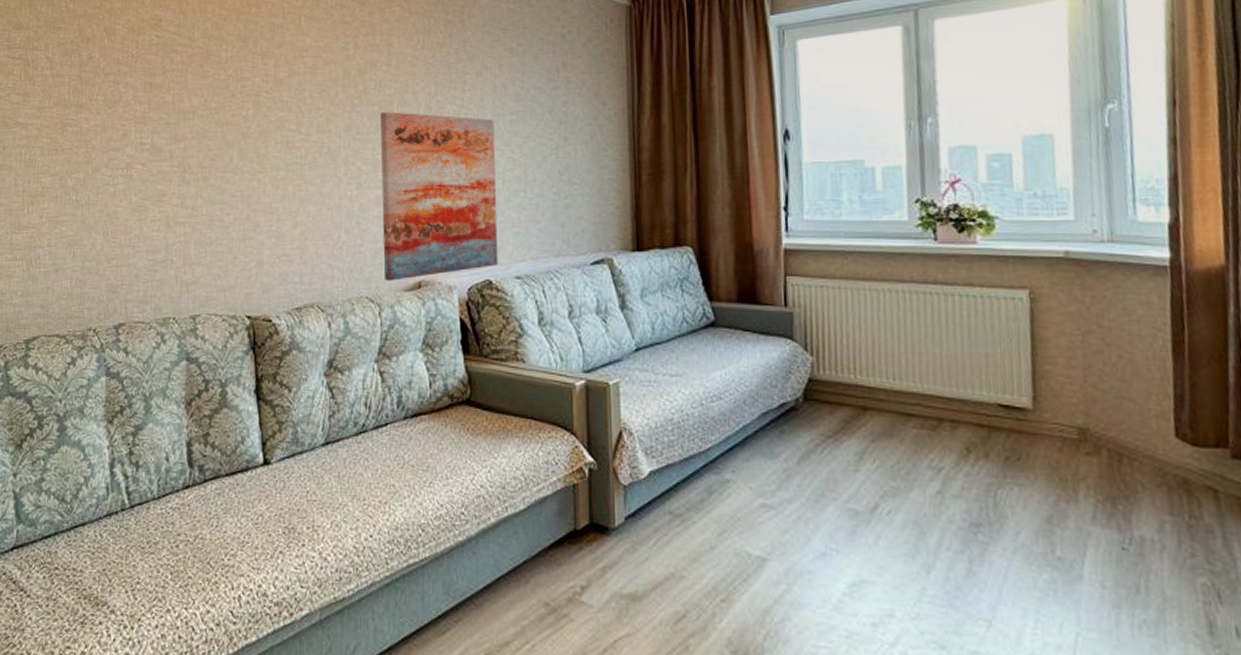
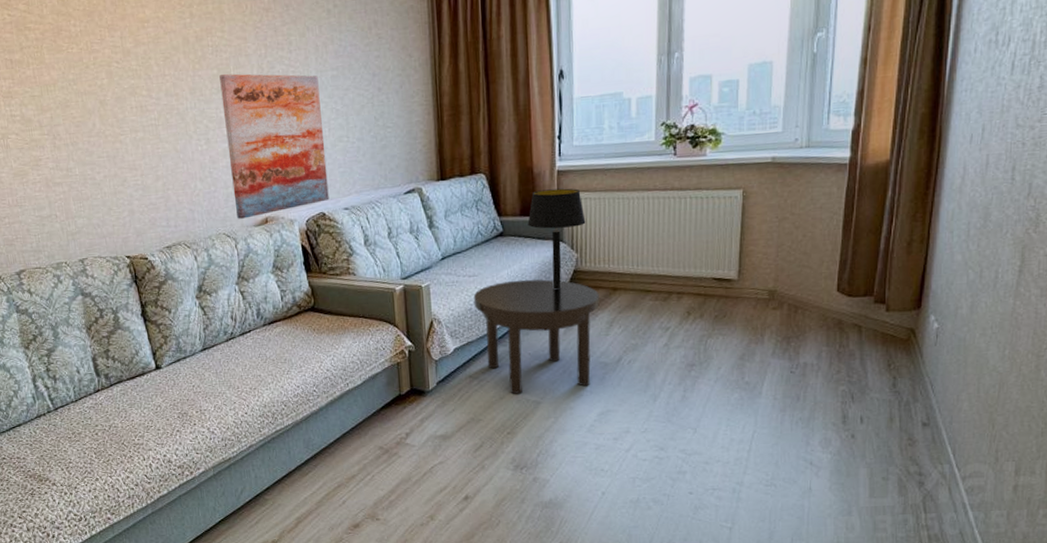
side table: none [676,385,845,544] -> present [473,279,600,394]
table lamp: none [747,271,823,403] -> present [528,188,586,289]

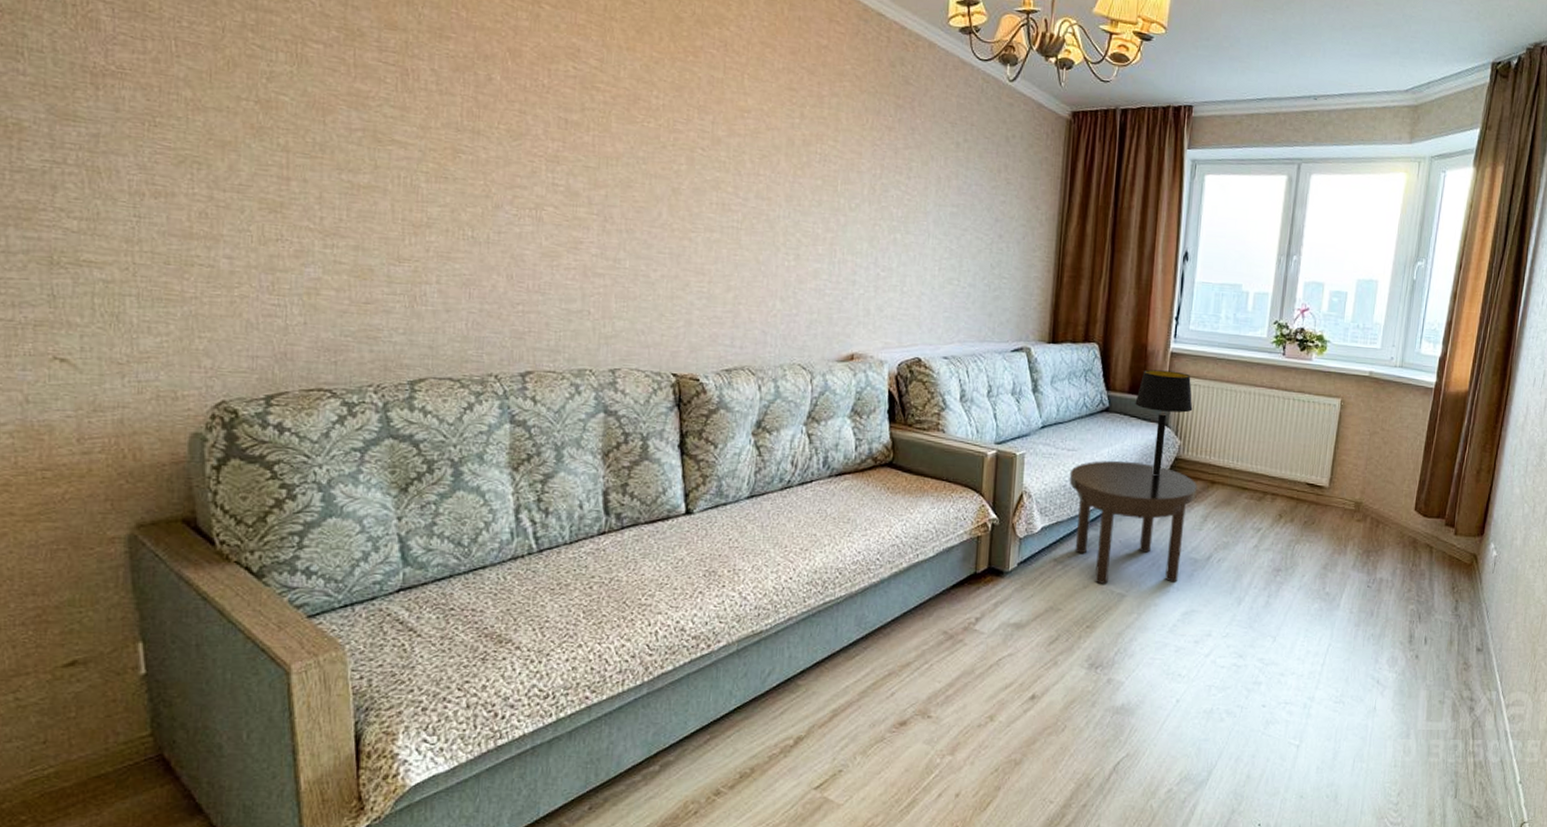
wall art: present [219,73,329,219] -> none [817,186,936,351]

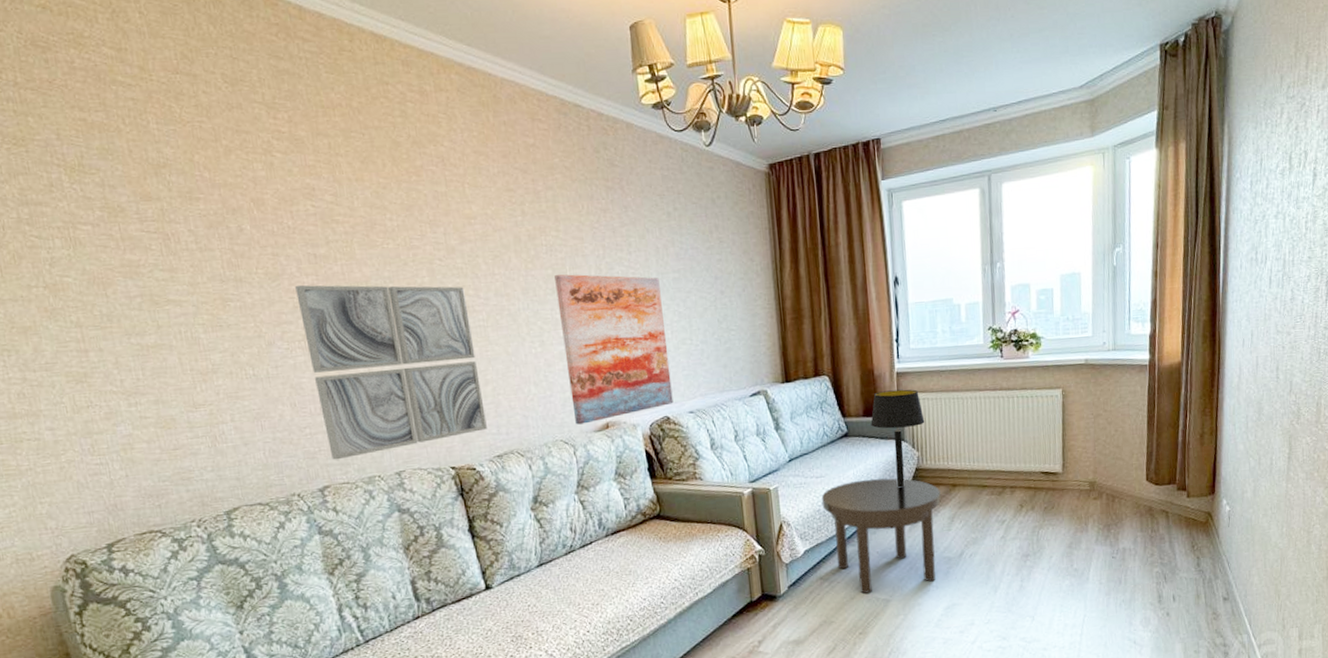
wall art: none [537,148,723,345] -> present [295,284,487,460]
wall art: none [817,186,936,351] -> present [554,274,673,425]

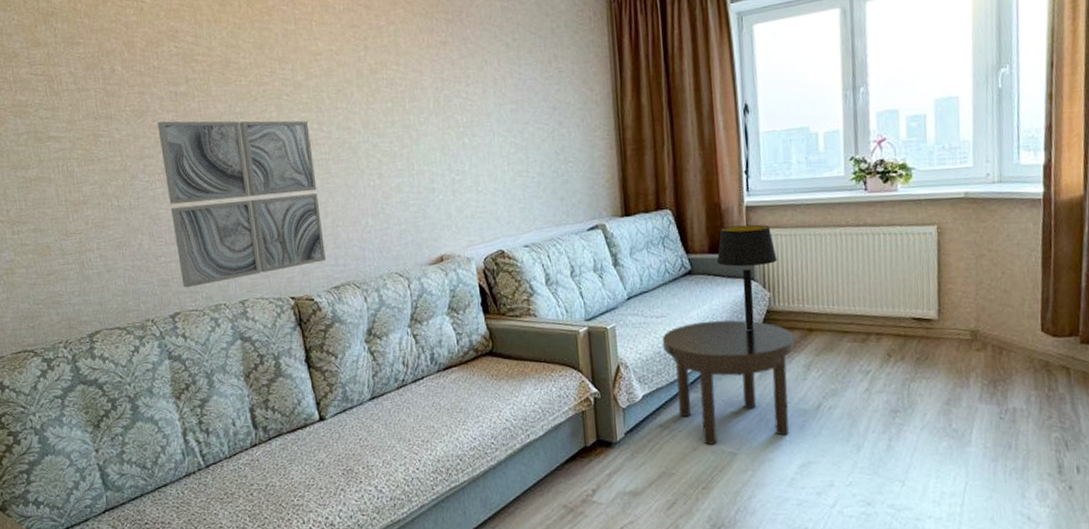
wall art: present [554,274,673,425] -> none [394,107,508,257]

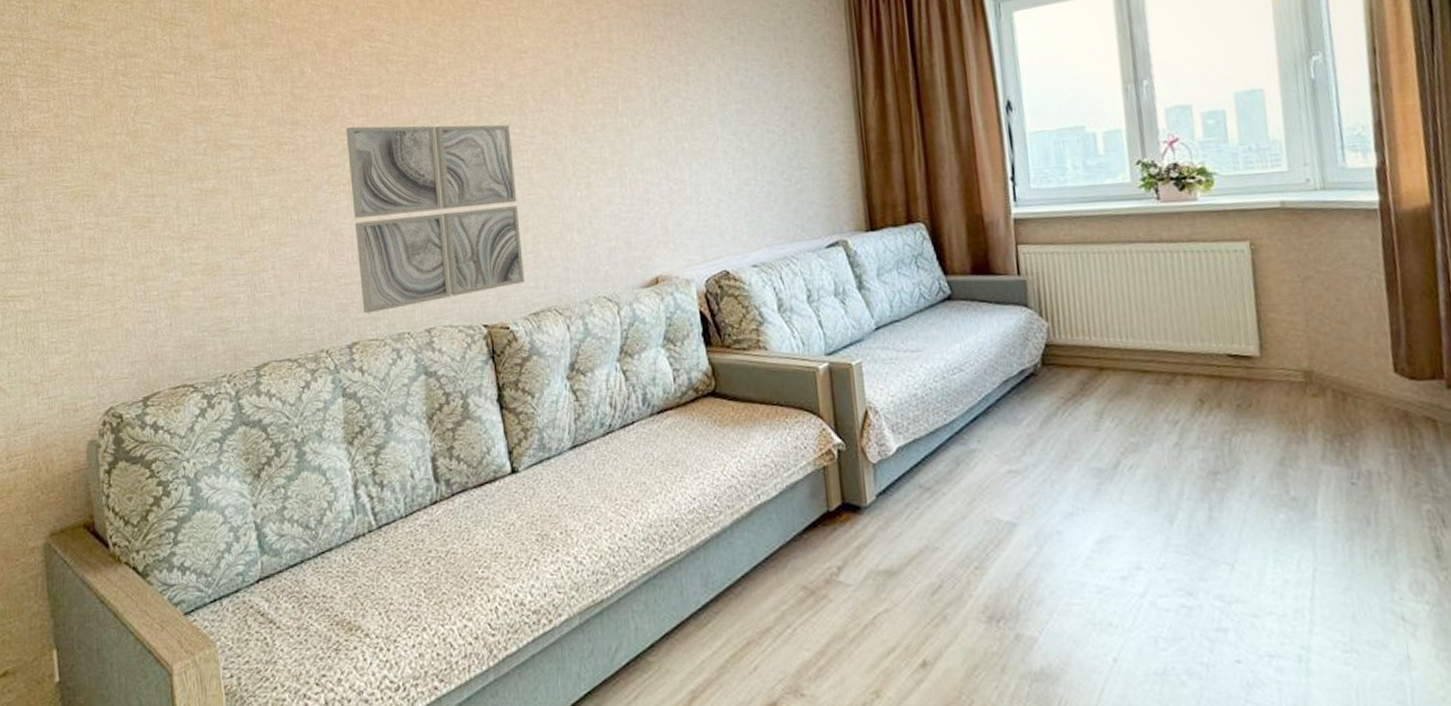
side table: present [662,320,795,445] -> none [918,355,1083,512]
table lamp: present [717,224,777,331] -> none [981,240,1055,369]

